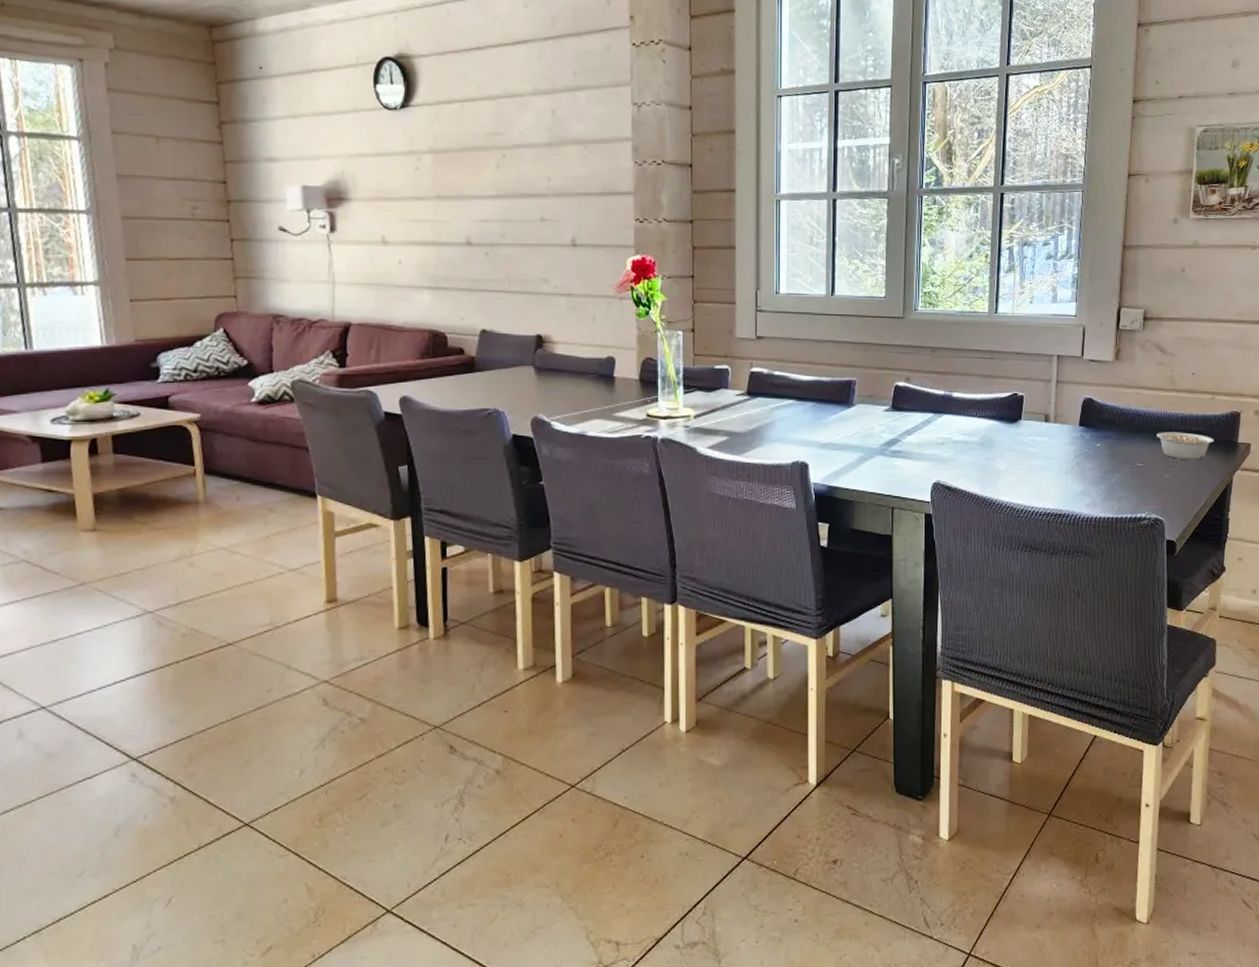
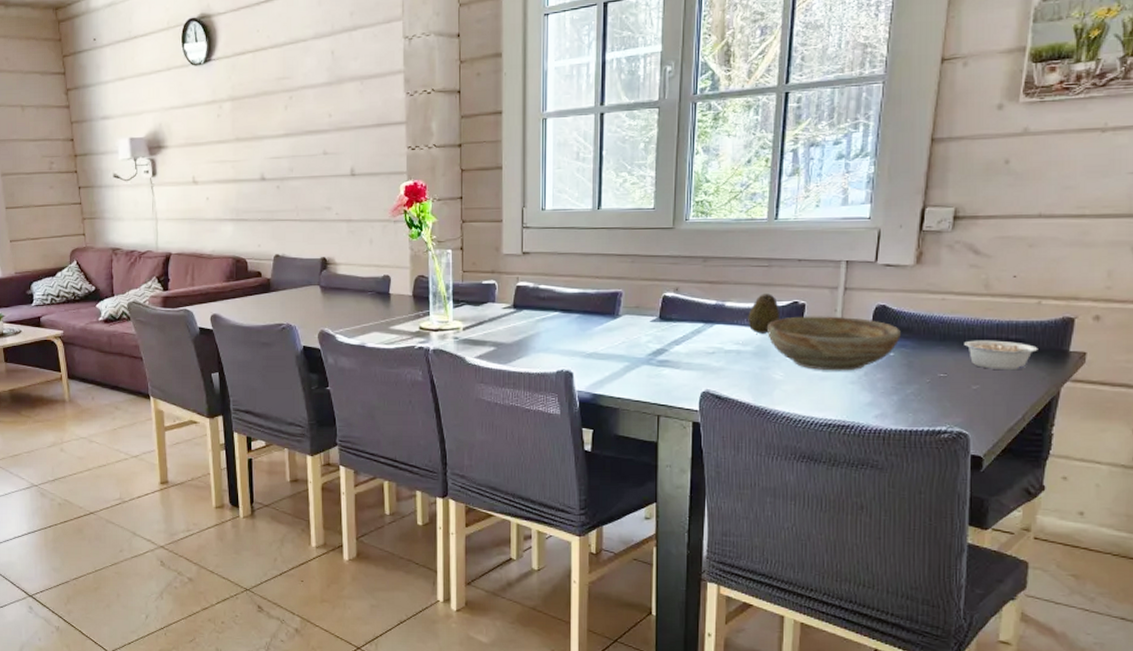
fruit: none [973,385,1002,424] -> present [748,294,781,334]
bowl: none [991,407,1105,461] -> present [768,316,901,371]

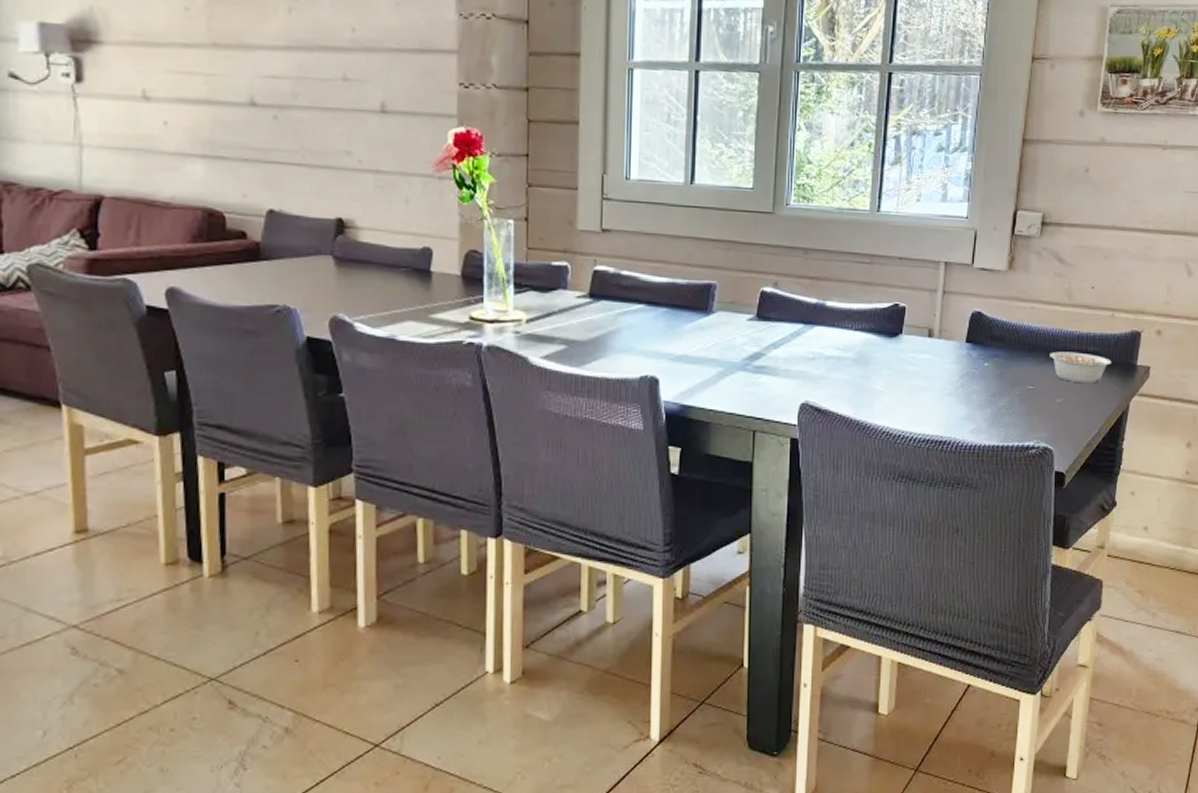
fruit: present [748,294,781,334] -> none [849,293,882,338]
bowl: present [768,316,901,371] -> none [868,320,994,382]

